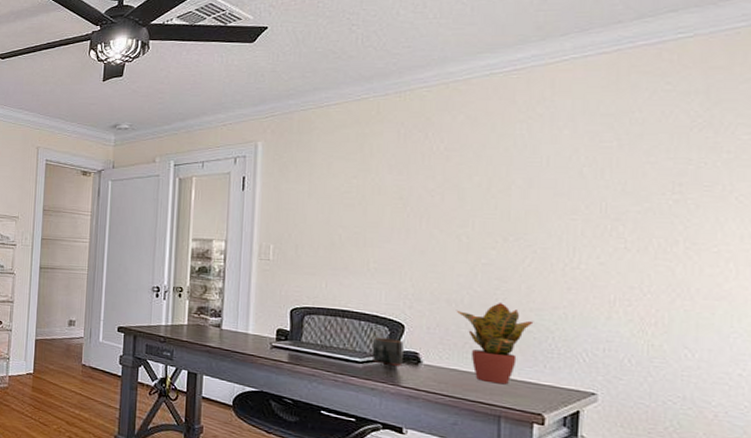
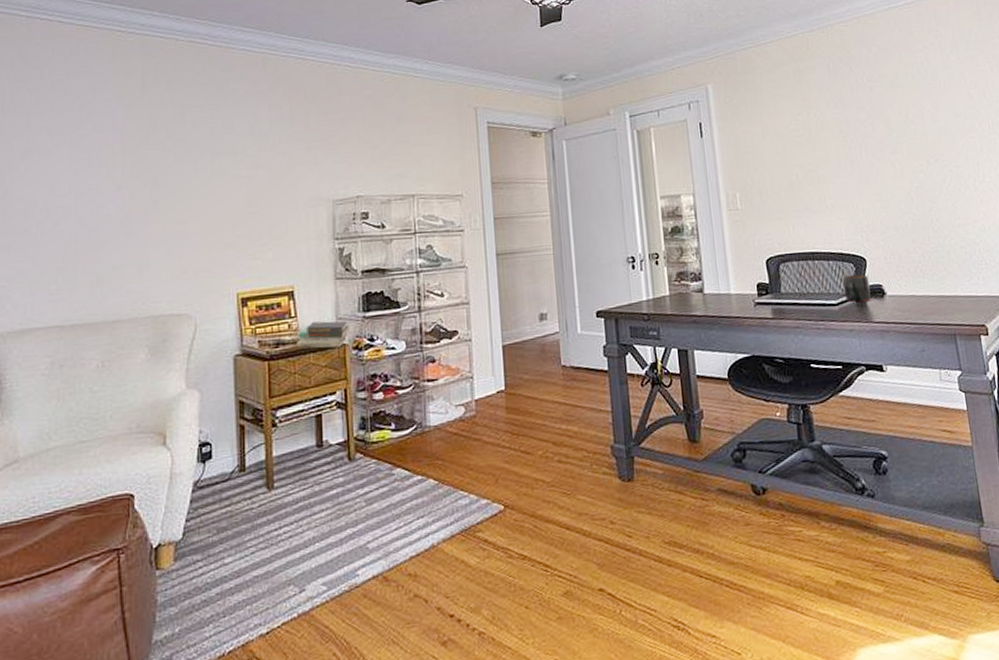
potted plant: present [456,303,534,385] -> none [903,223,963,303]

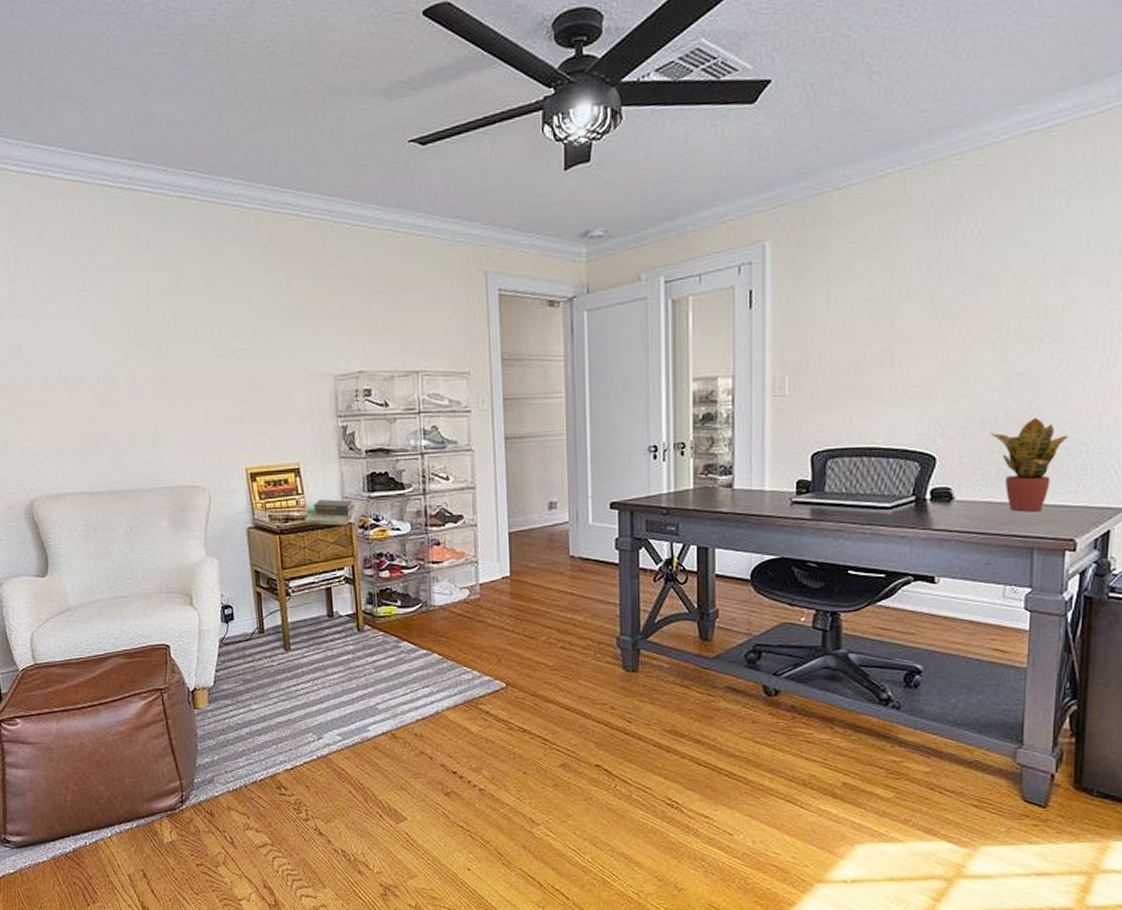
mug: present [842,274,871,303] -> none [901,475,936,507]
potted plant: none [903,223,963,303] -> present [989,418,1069,512]

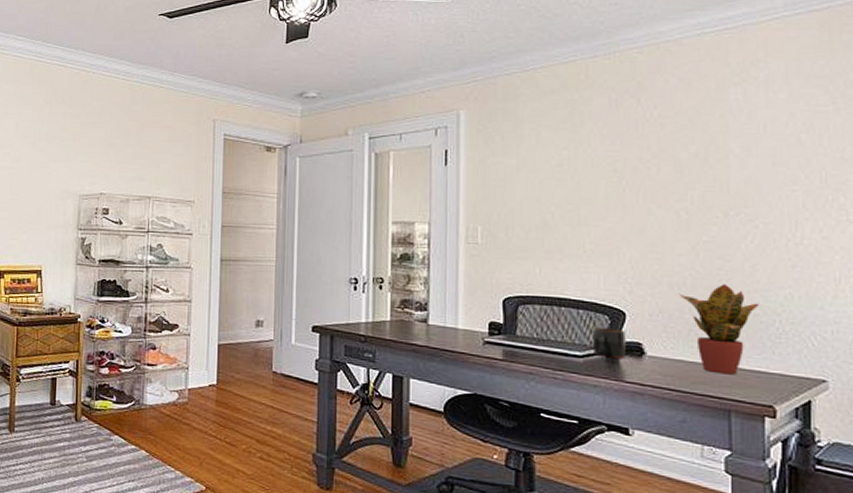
books: present [305,499,356,526] -> none [40,299,86,324]
mug: none [901,475,936,507] -> present [592,327,627,359]

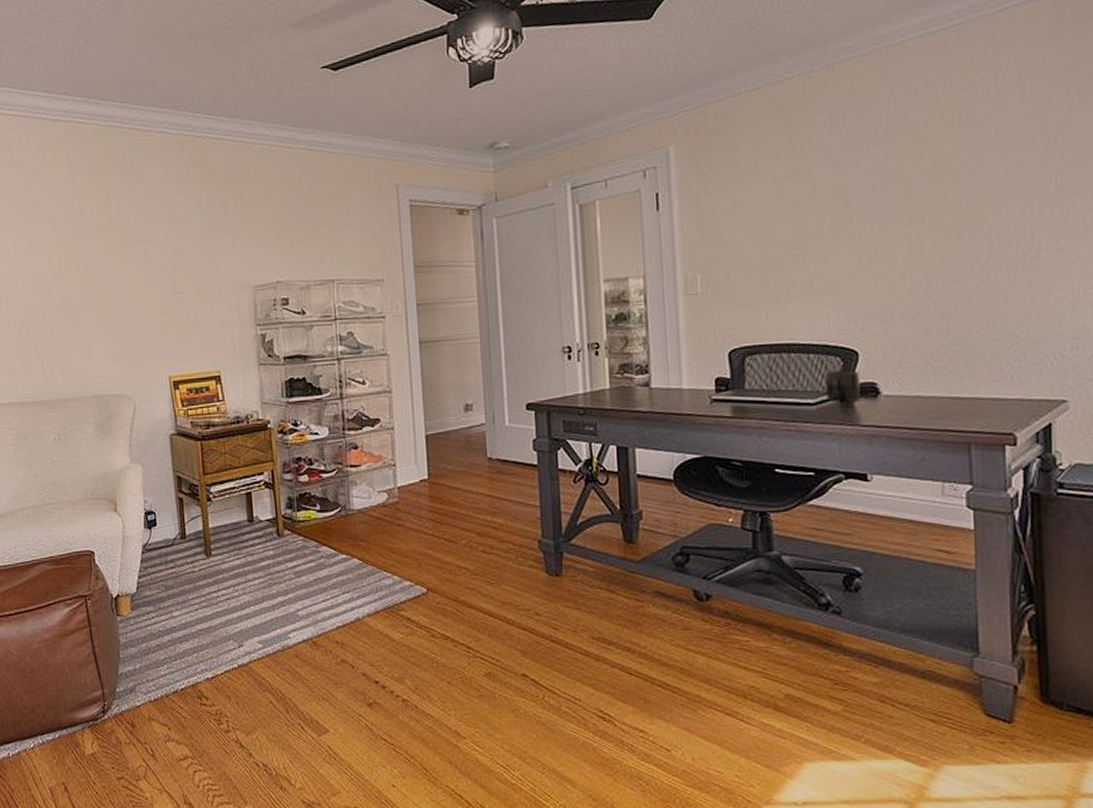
potted plant: present [678,284,760,375] -> none [912,310,997,406]

